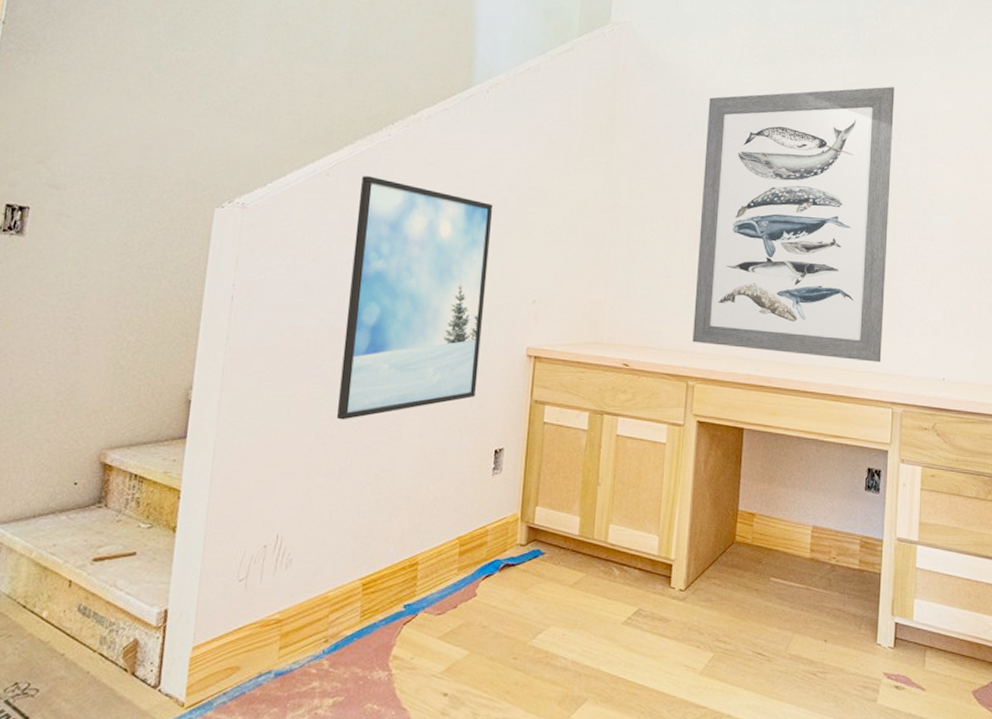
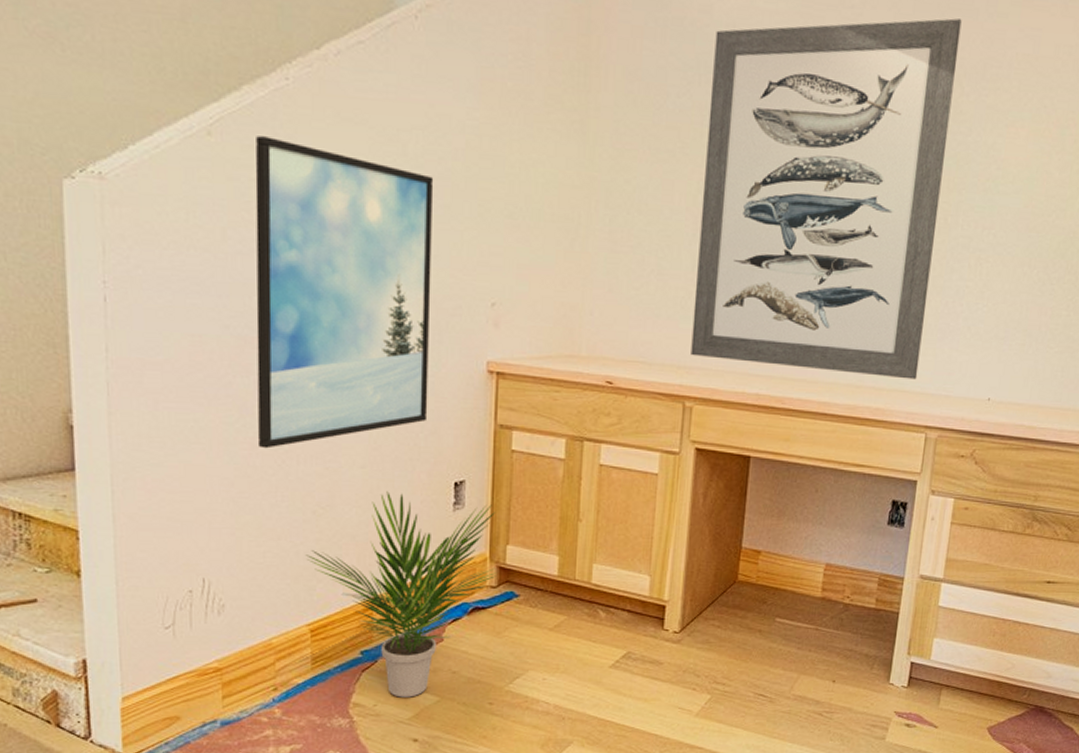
potted plant: none [364,457,529,651] -> present [305,491,497,698]

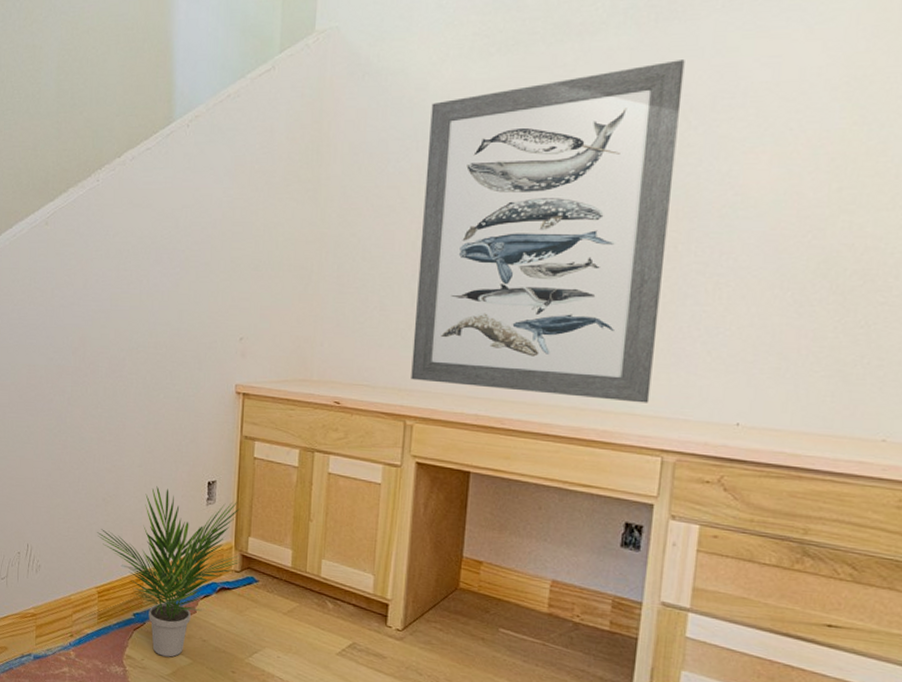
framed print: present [255,136,434,449] -> none [67,223,198,449]

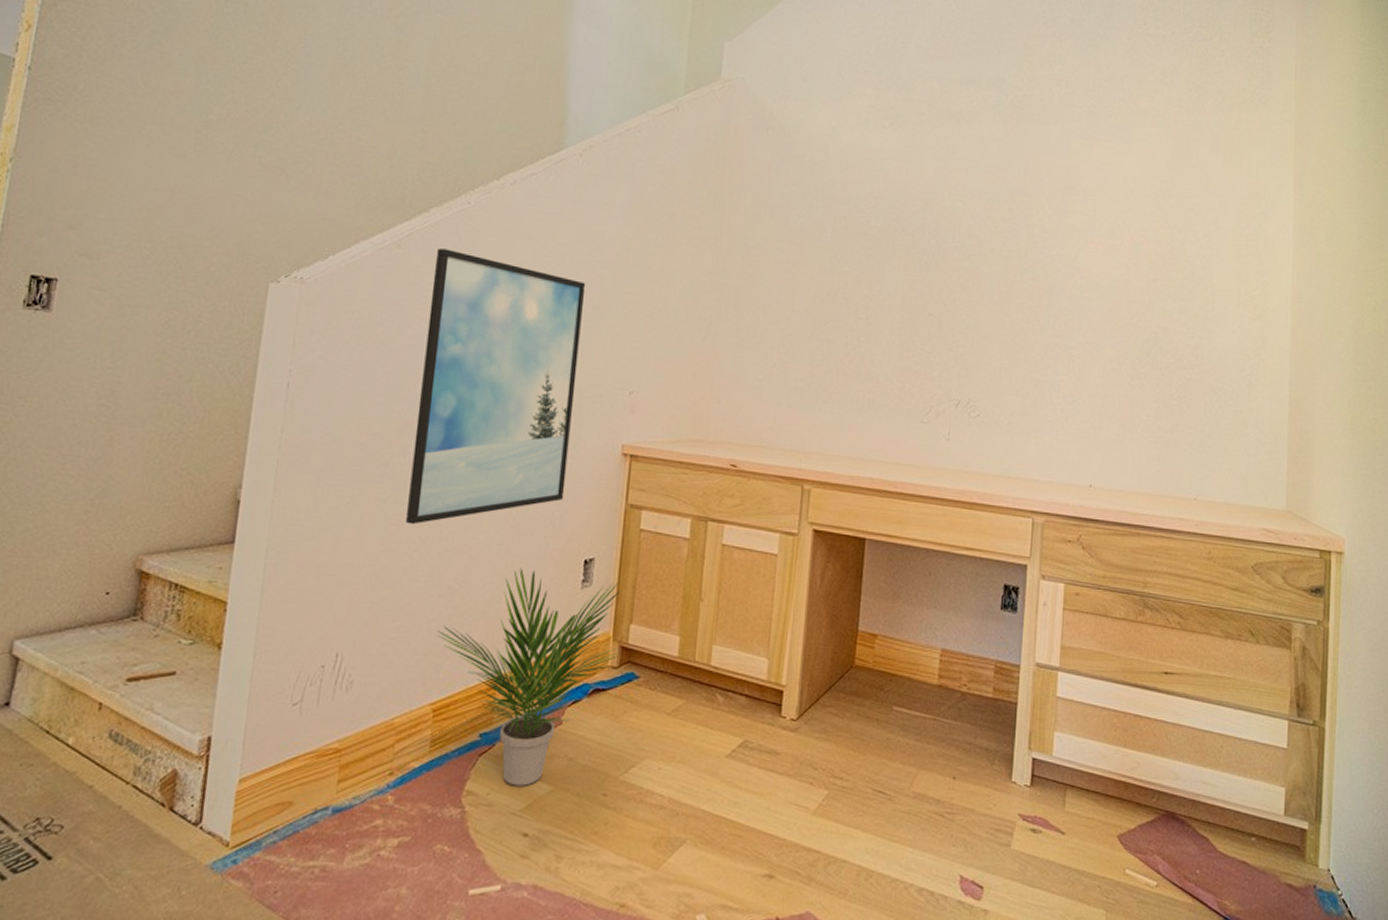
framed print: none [67,223,198,449] -> present [405,248,586,525]
wall art: present [411,60,685,403] -> none [809,155,1041,466]

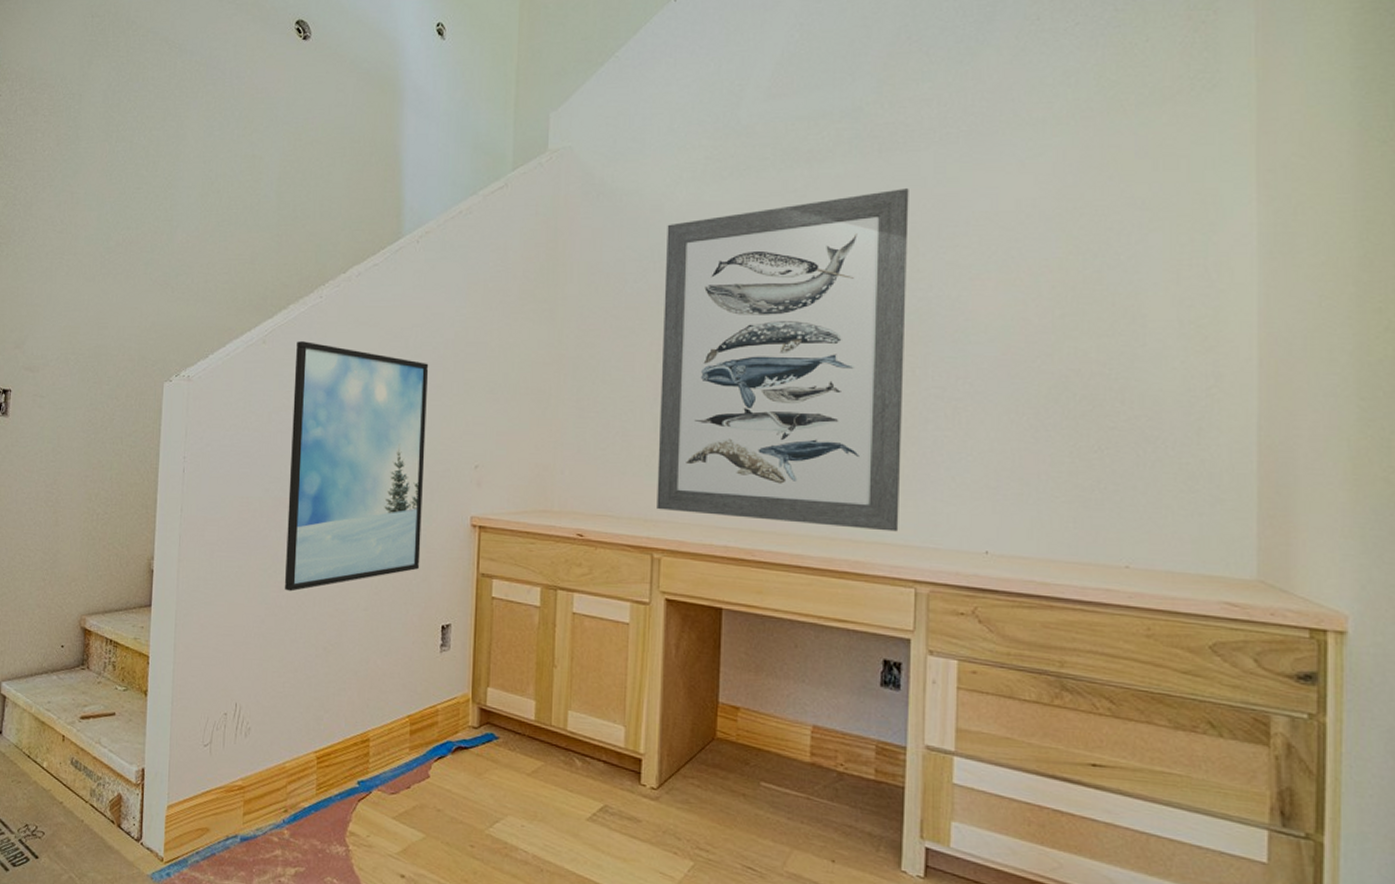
potted plant: present [436,568,622,786] -> none [315,632,478,832]
wall art: none [809,155,1041,466] -> present [657,188,909,532]

